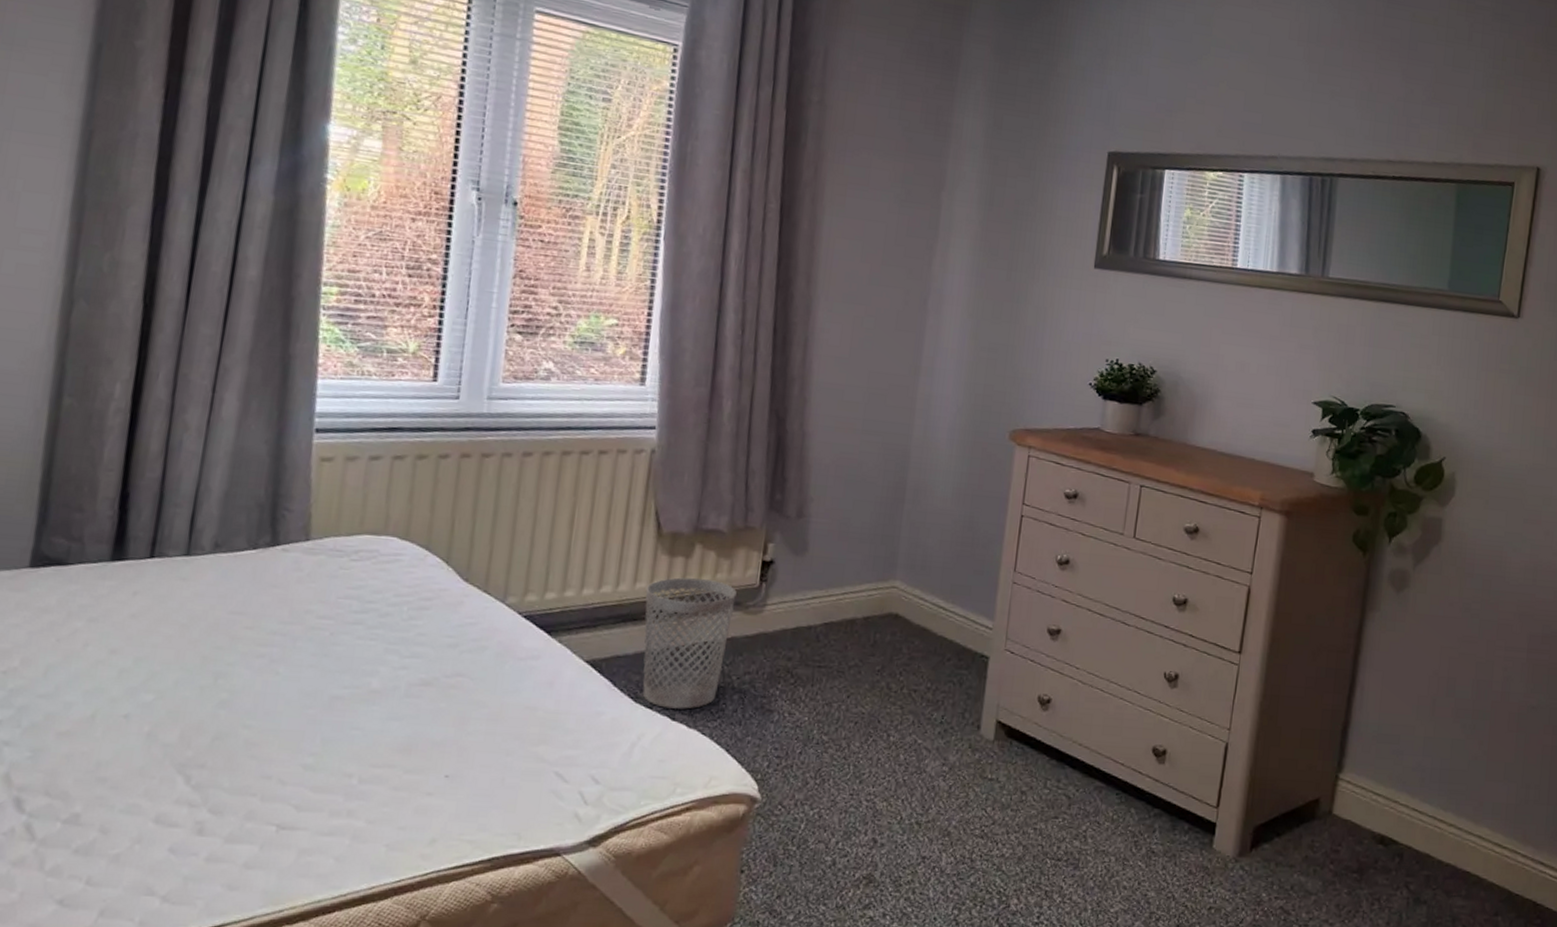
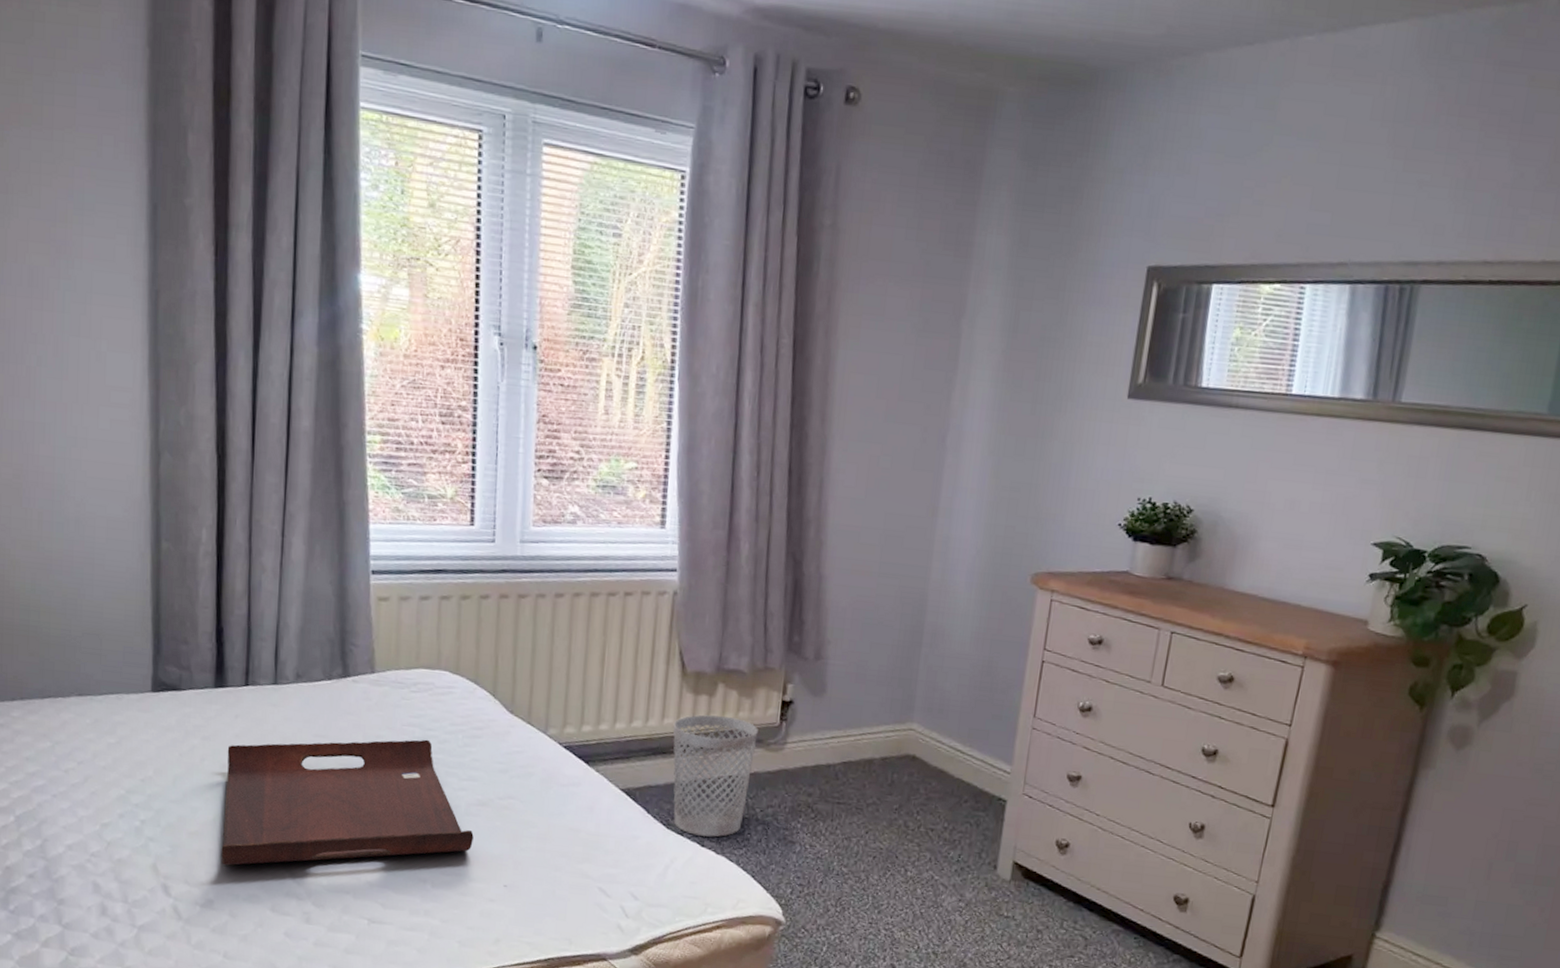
serving tray: none [95,613,413,771] -> present [221,739,474,866]

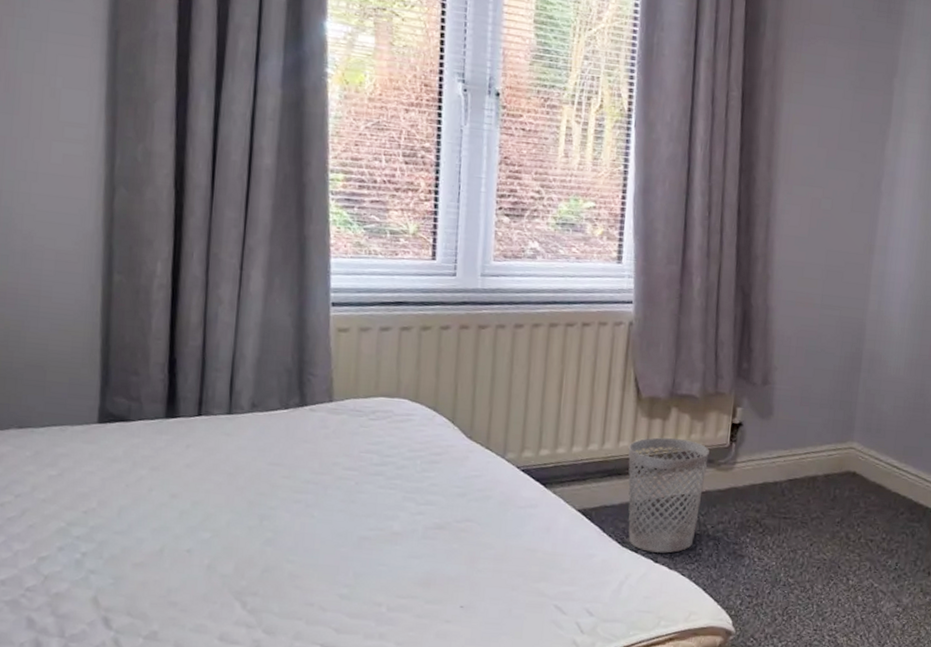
serving tray: present [221,739,474,866] -> none [167,465,431,596]

